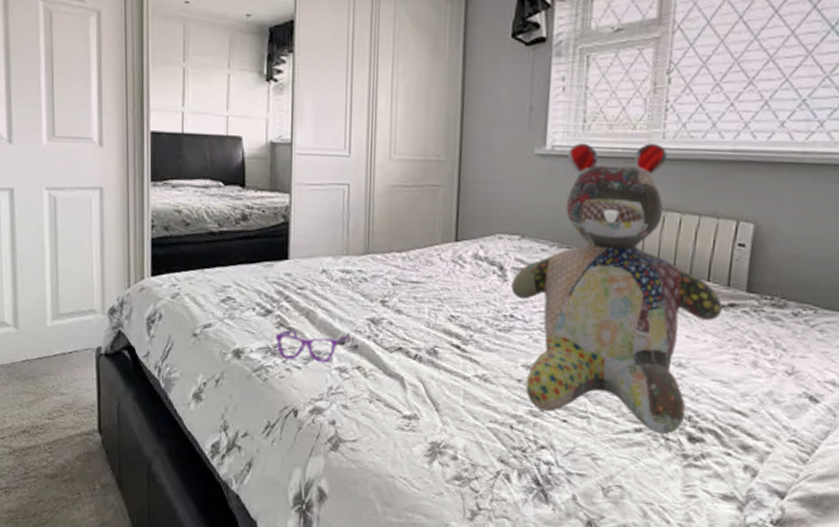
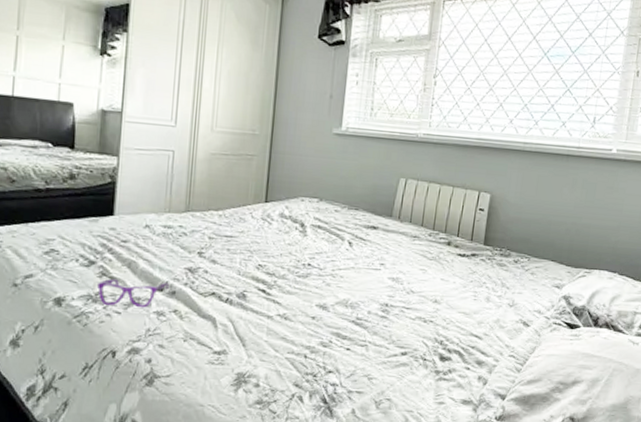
stuffed bear: present [511,143,722,434] -> none [309,126,467,355]

